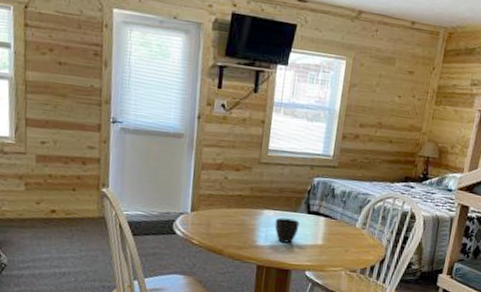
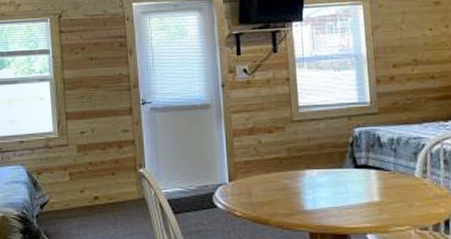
cup: present [275,217,300,243] -> none [320,176,349,204]

